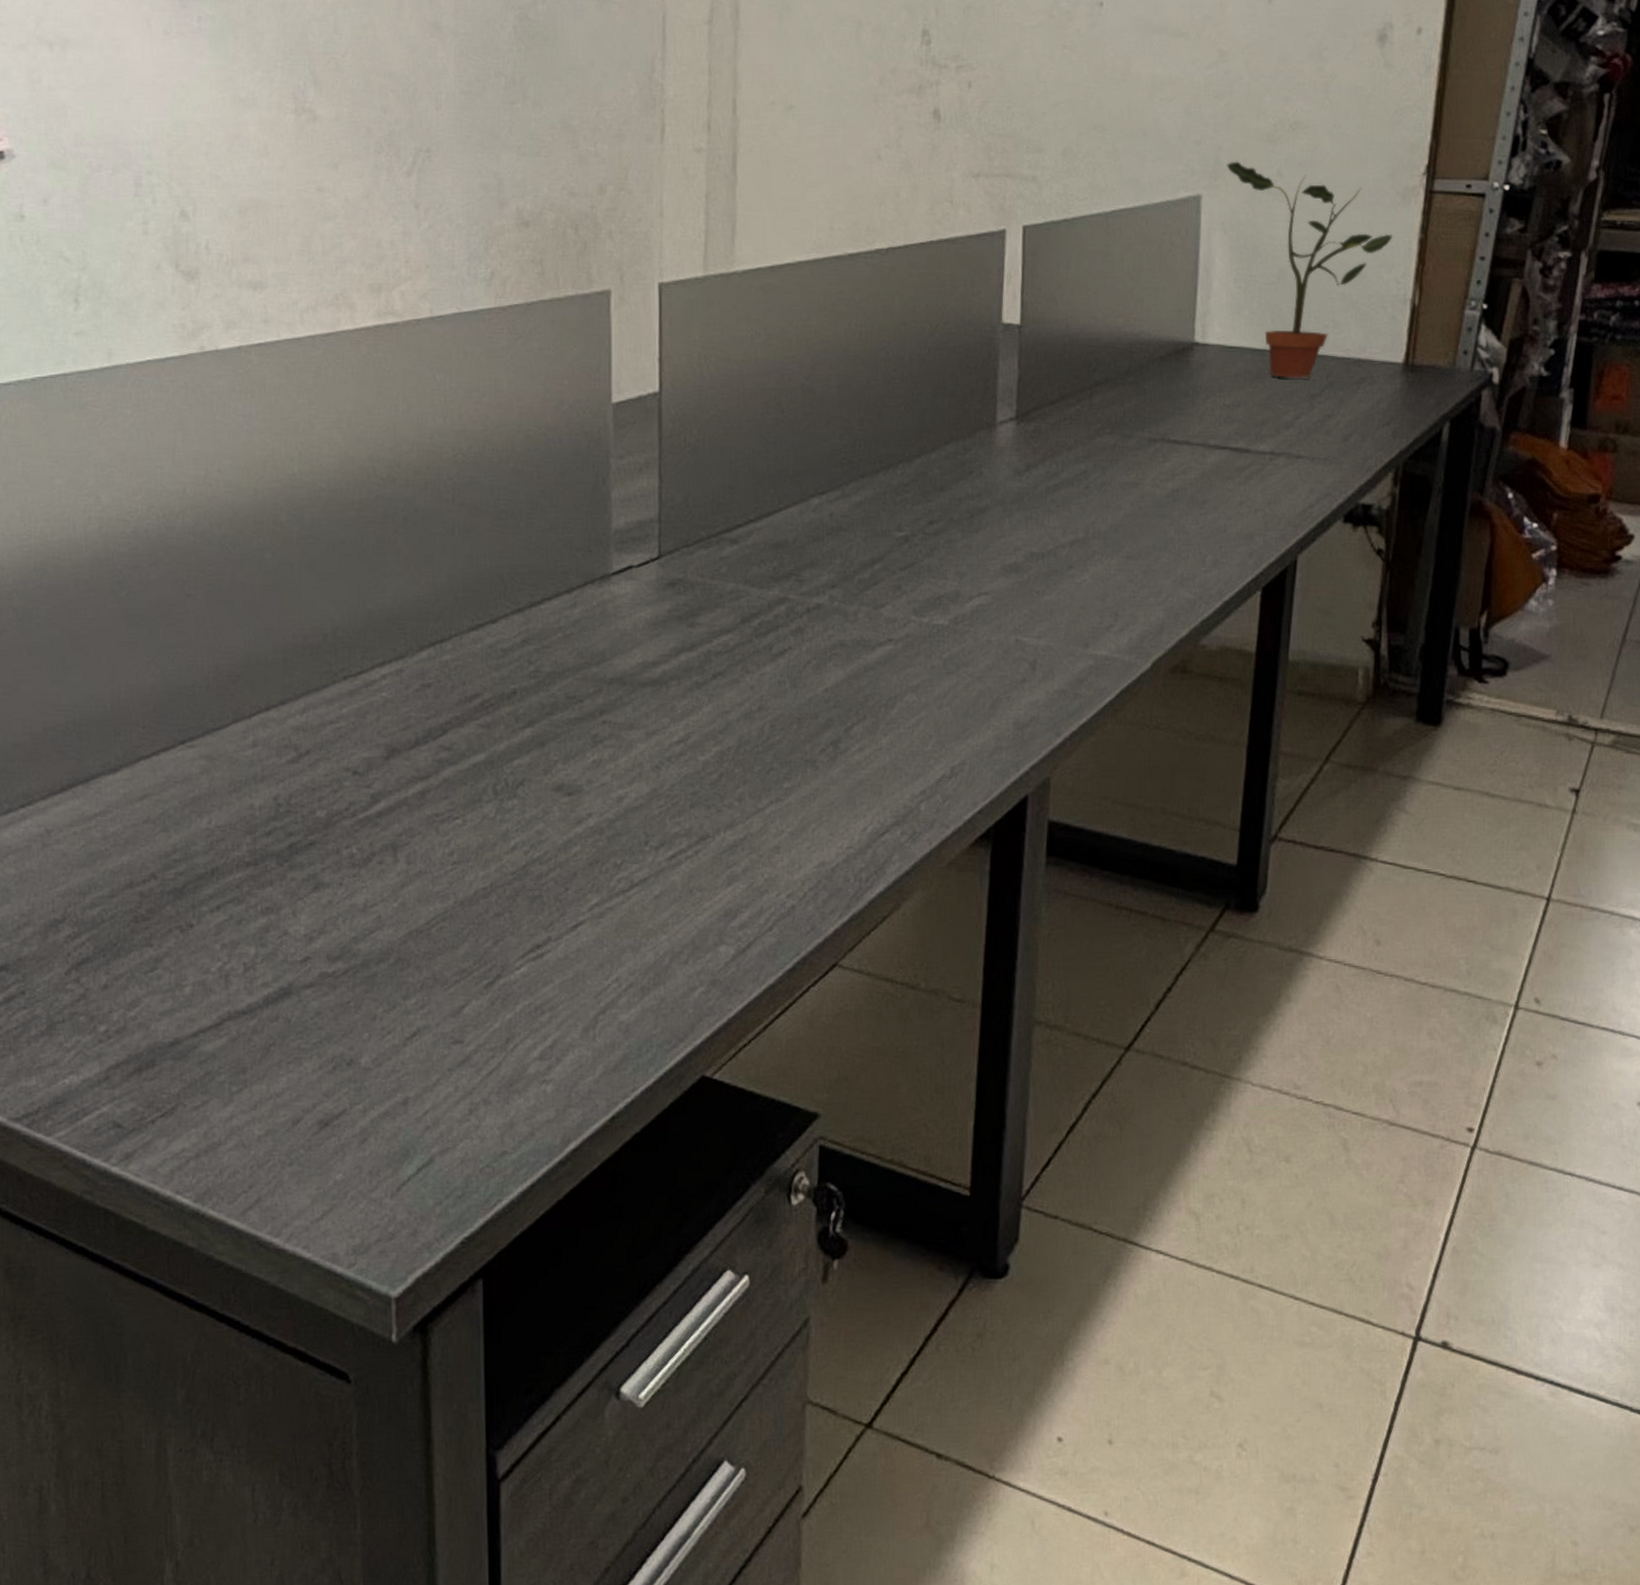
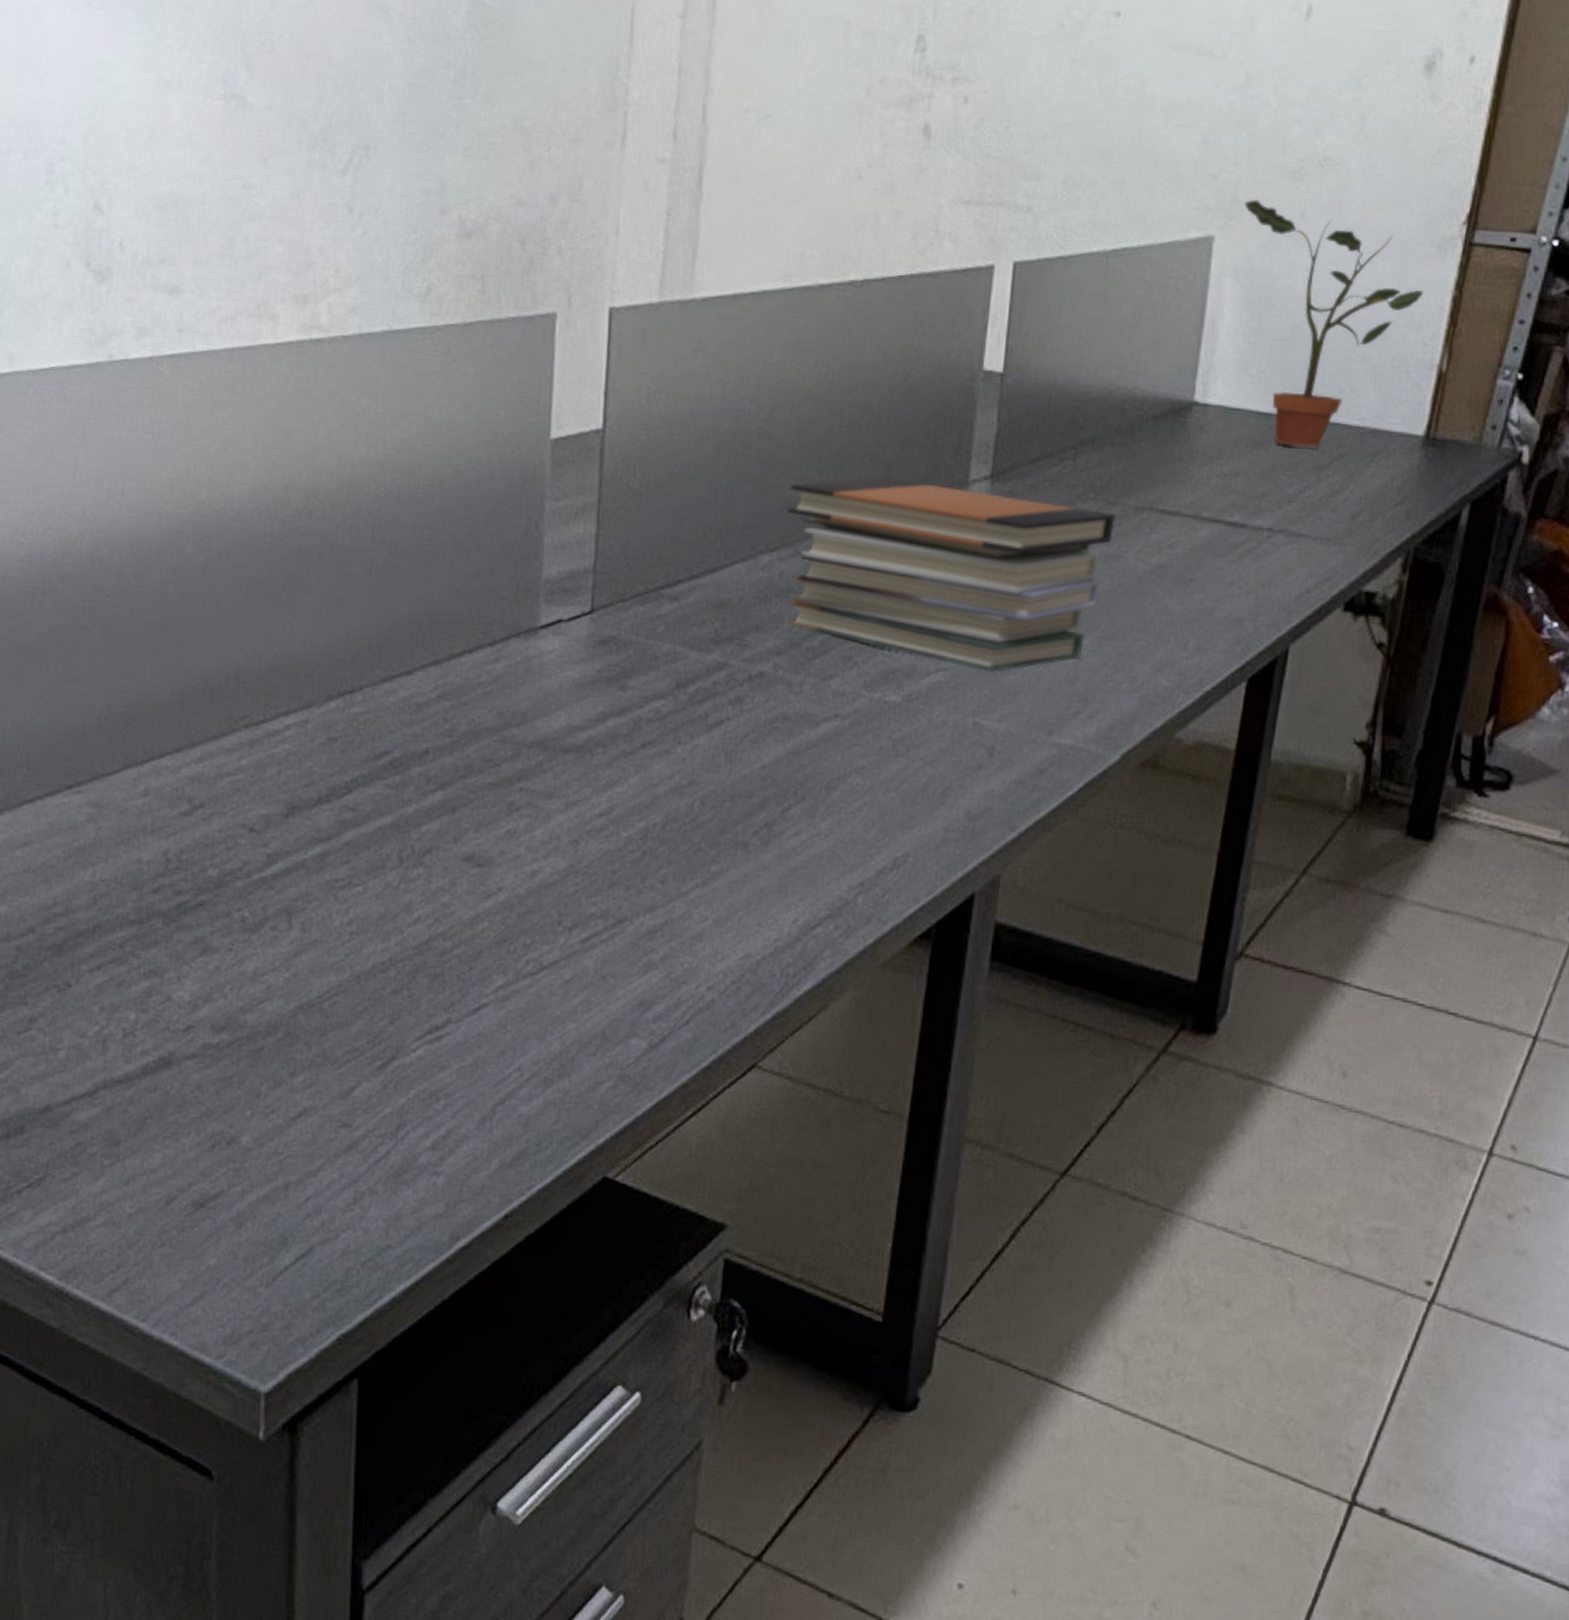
book stack: none [833,423,1131,594] -> present [787,477,1115,672]

